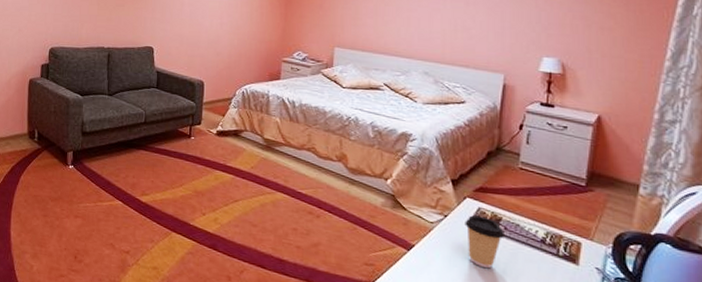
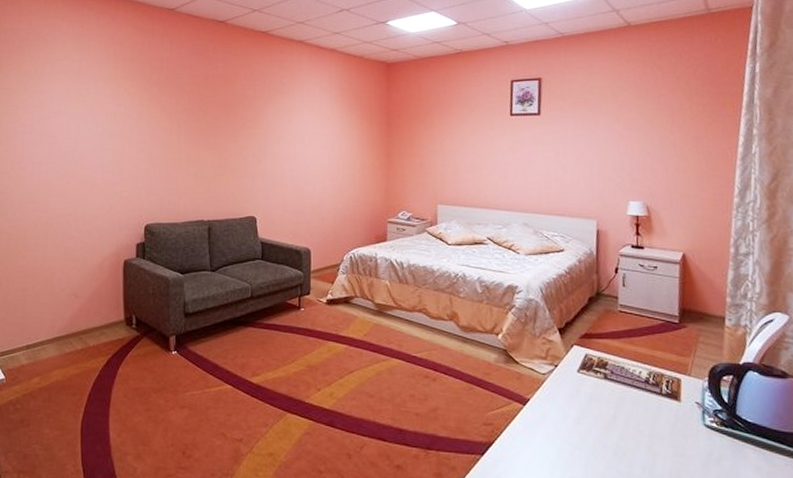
coffee cup: present [465,215,504,269] -> none [574,362,612,415]

